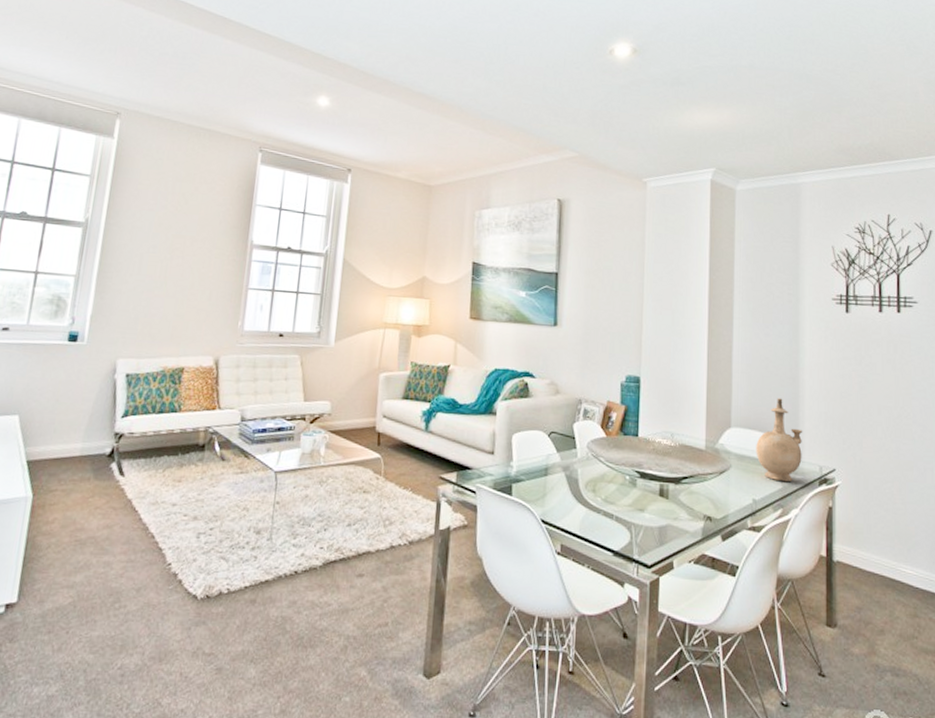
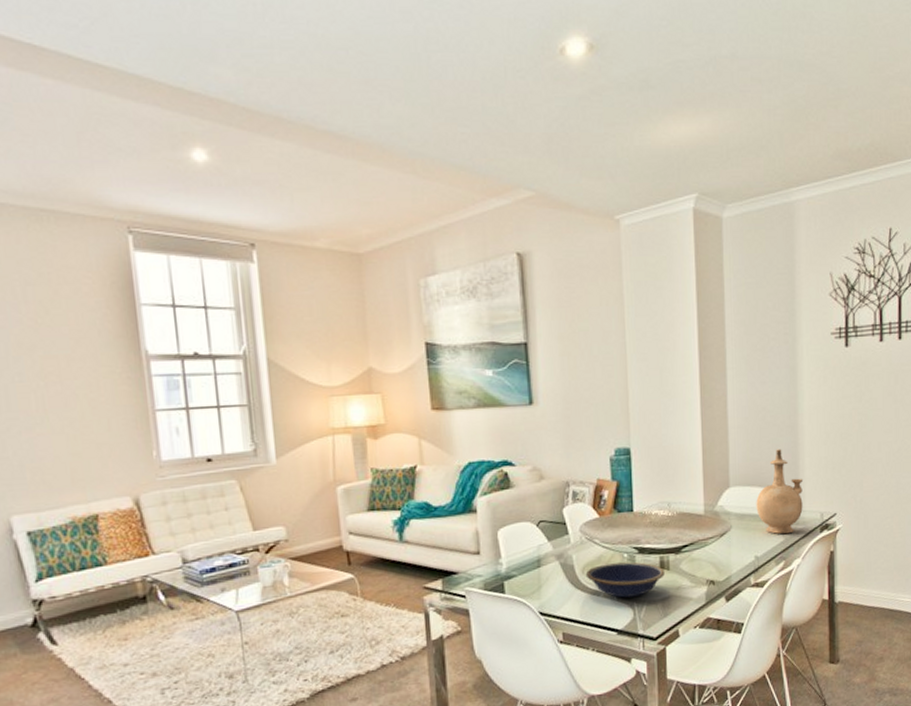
bowl: none [588,483,663,520] -> present [585,562,665,598]

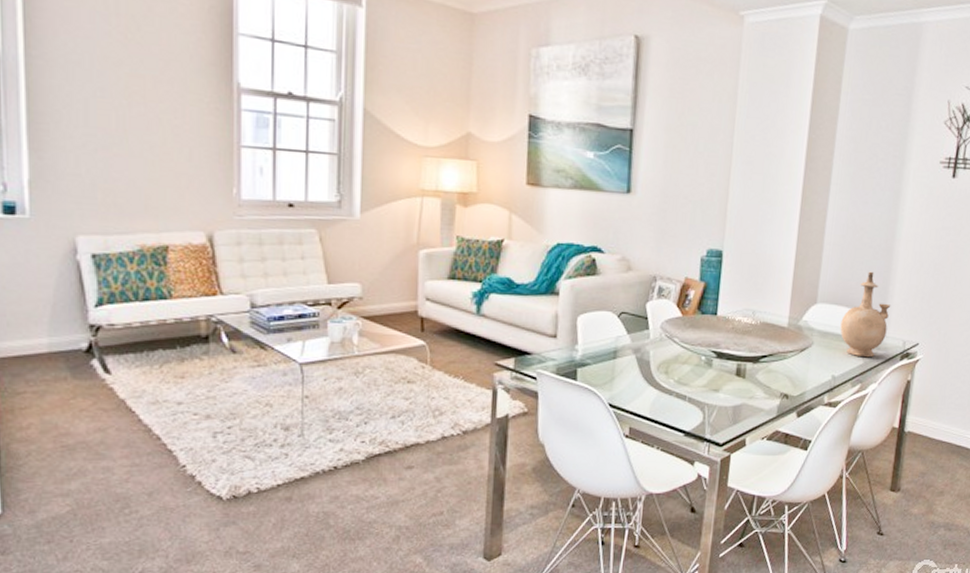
bowl: present [585,562,665,598] -> none [660,364,740,401]

